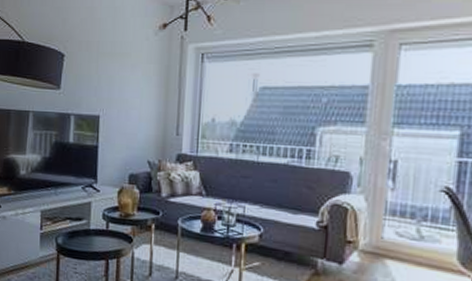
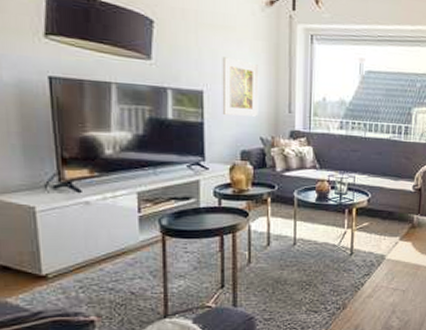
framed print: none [114,82,150,140] -> present [222,57,259,117]

